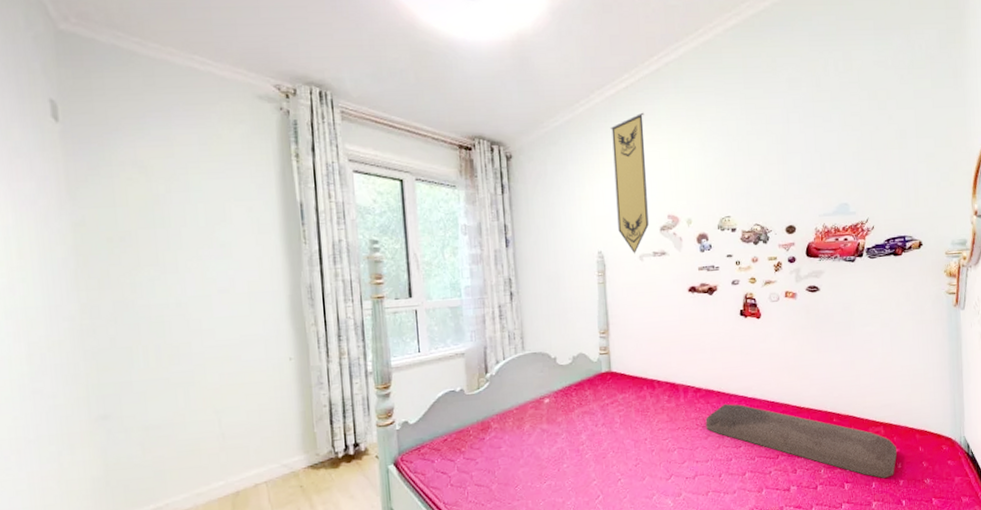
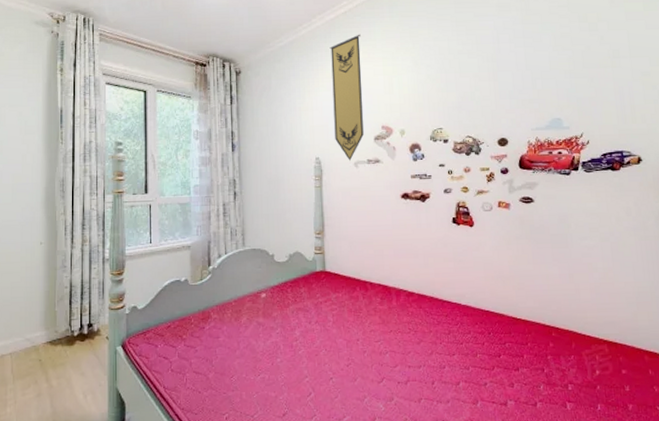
cushion: present [705,403,897,479] -> none [418,309,624,402]

